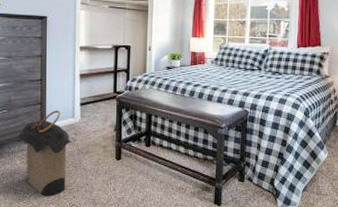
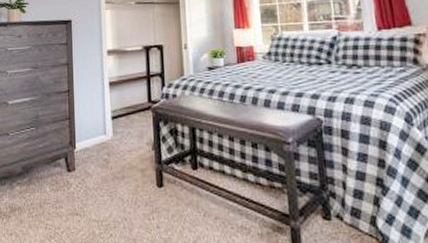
laundry hamper: present [18,110,72,197] -> none [47,126,105,234]

